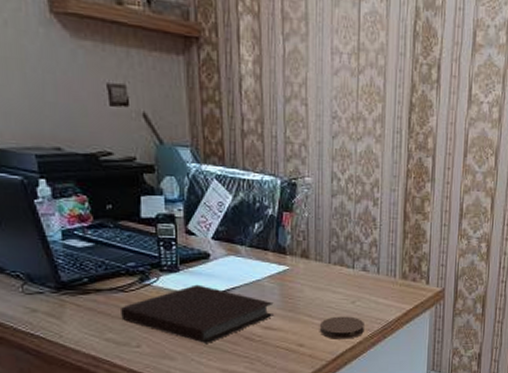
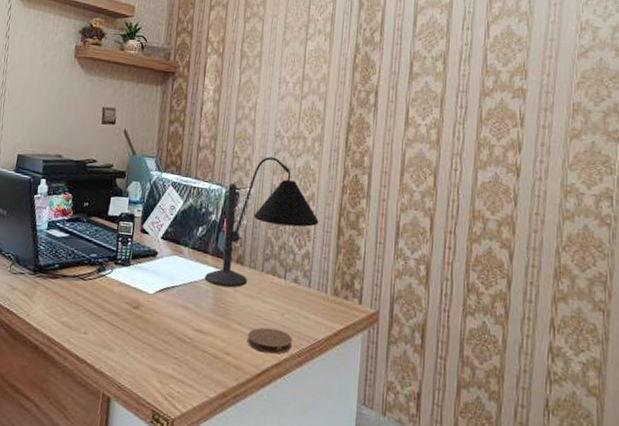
notebook: present [121,284,274,343] -> none [77,279,207,339]
desk lamp: none [268,141,384,283] -> present [204,157,319,288]

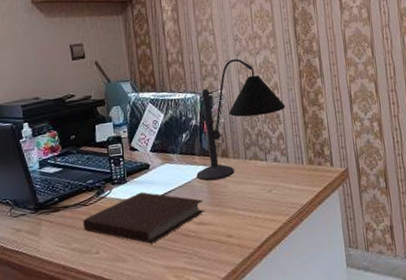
notebook: none [77,279,207,339] -> present [83,192,205,244]
coaster: present [247,327,293,354] -> none [243,204,284,227]

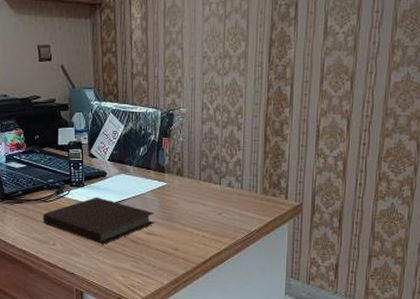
desk lamp: present [196,59,285,181] -> none [150,78,247,196]

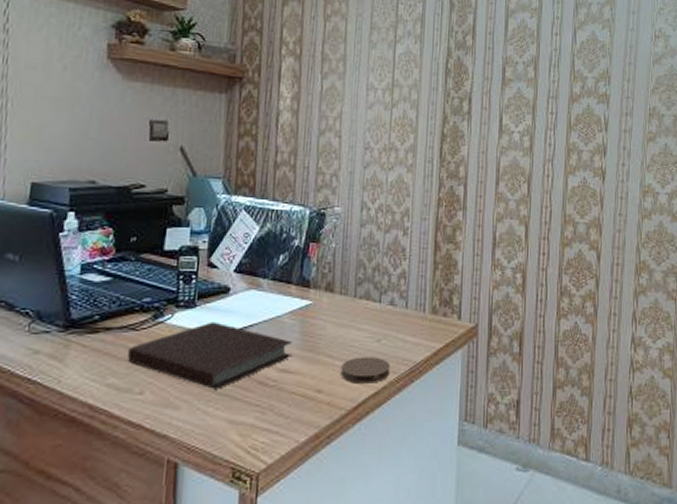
coaster: none [191,225,230,246] -> present [340,357,391,384]

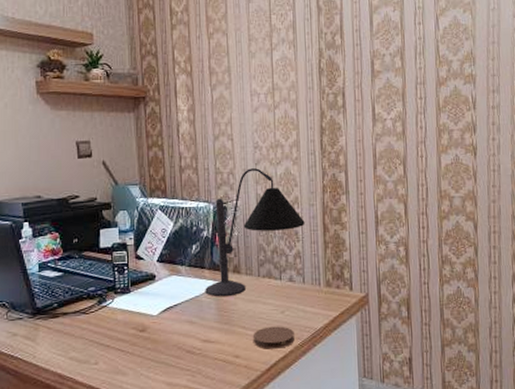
notebook: present [128,321,293,389] -> none [83,303,211,358]
desk lamp: none [289,171,414,319] -> present [205,168,305,297]

